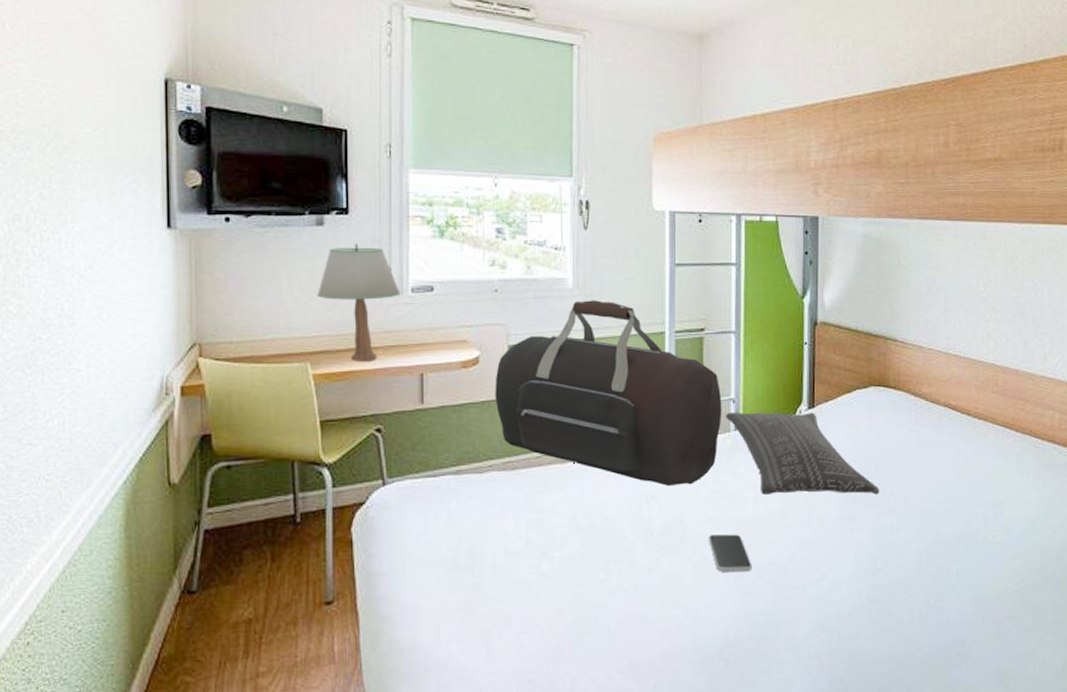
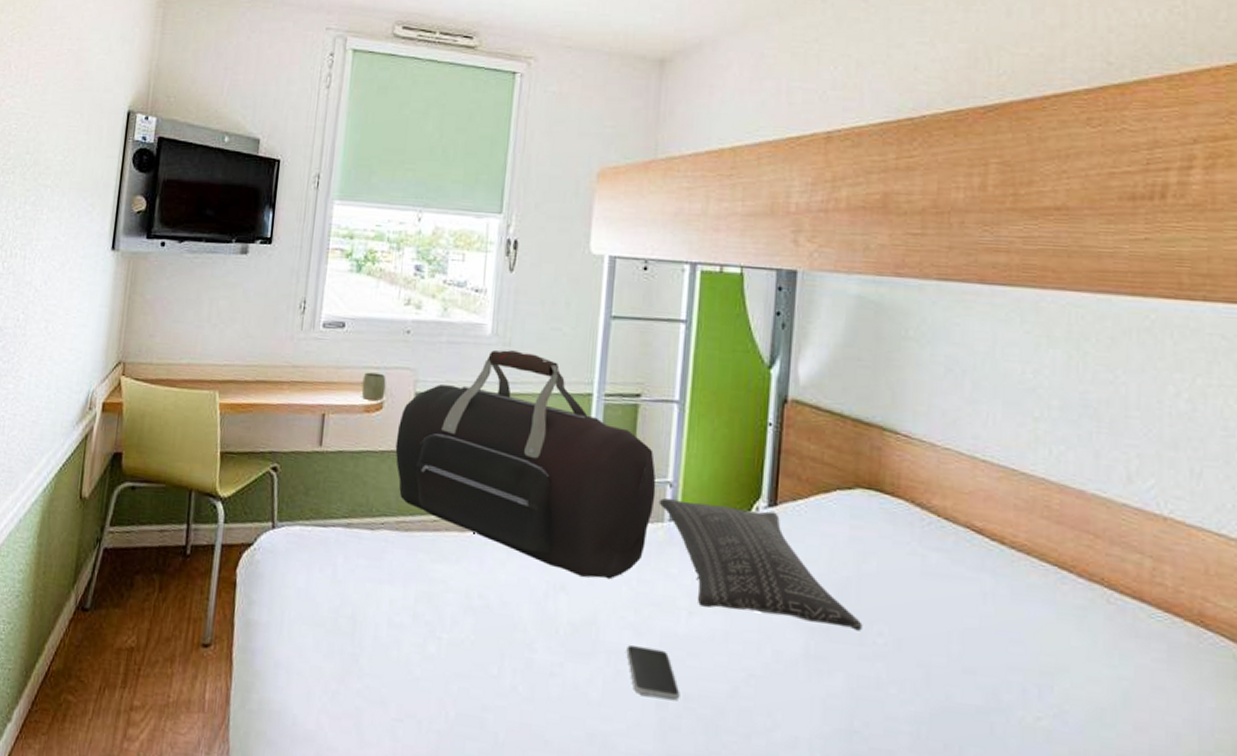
table lamp: present [316,243,402,361] -> none [232,273,313,396]
mug: none [456,331,480,356] -> present [361,372,387,401]

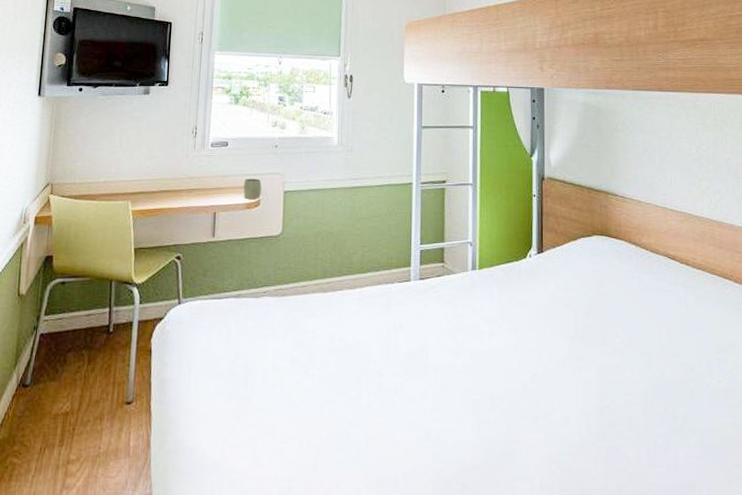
duffel bag: present [395,350,656,580] -> none [271,155,461,317]
mobile phone: present [626,645,680,700] -> none [448,364,488,400]
pillow: present [658,498,863,631] -> none [463,254,605,335]

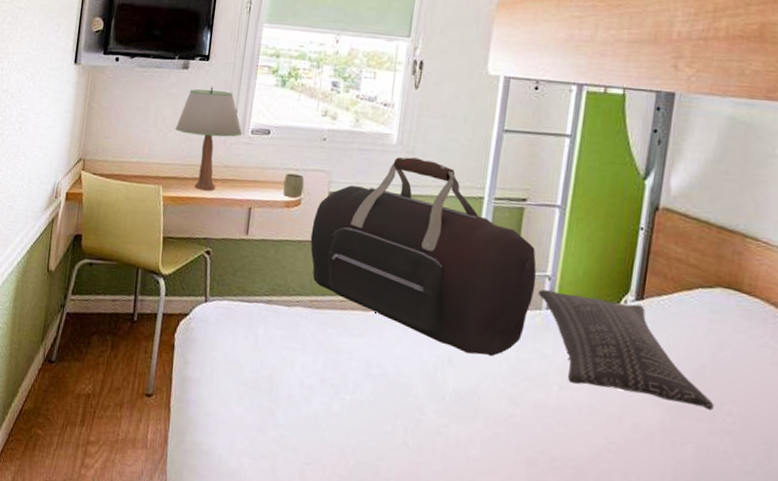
table lamp: none [139,107,203,201] -> present [174,86,243,191]
duffel bag: none [271,155,461,317] -> present [310,157,537,357]
pillow: none [463,254,605,335] -> present [537,289,714,410]

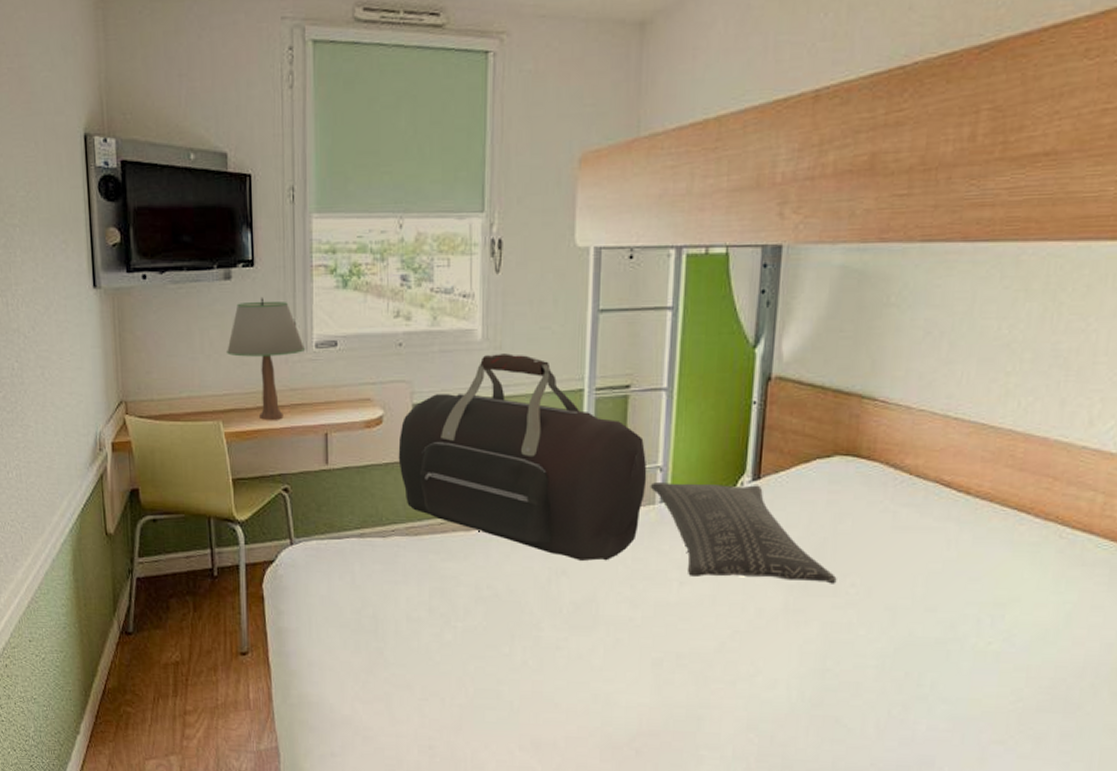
mug: present [283,173,305,198] -> none [360,388,383,415]

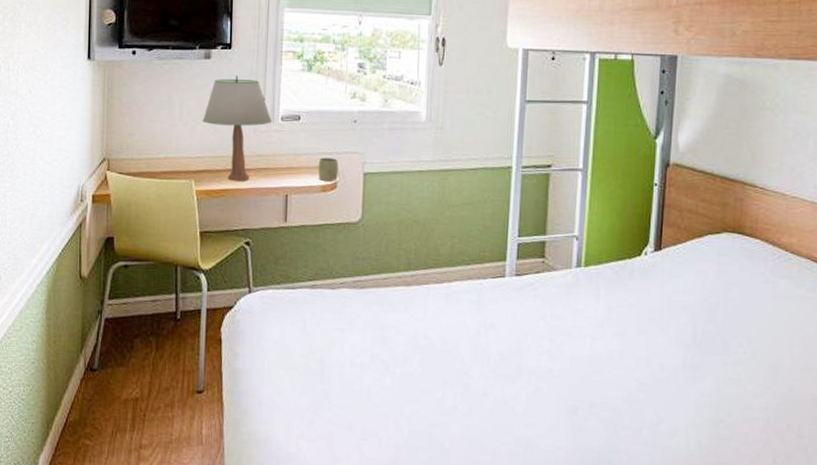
mug: none [360,388,383,415] -> present [318,157,339,181]
duffel bag: present [398,353,647,561] -> none [349,133,565,317]
pillow: present [650,482,837,584] -> none [567,249,727,344]

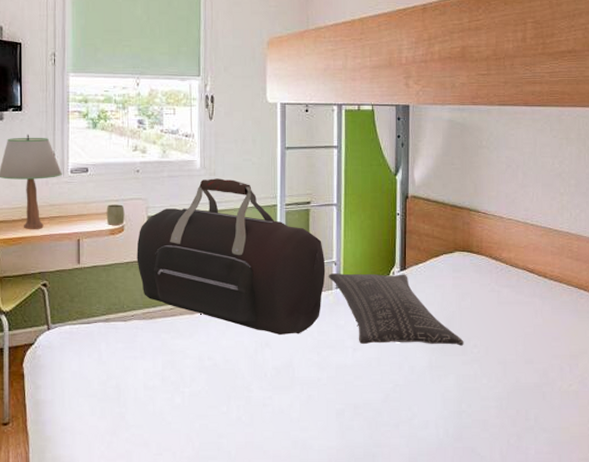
duffel bag: none [349,133,565,317] -> present [136,178,326,335]
pillow: none [567,249,727,344] -> present [328,273,464,346]

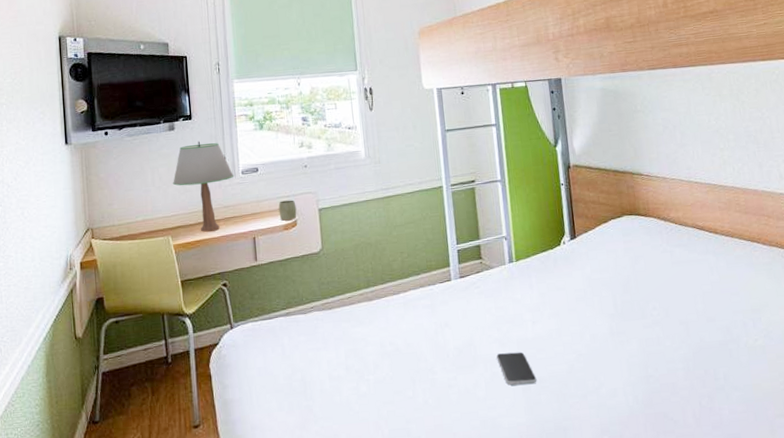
duffel bag: present [136,178,326,335] -> none [310,165,497,314]
mobile phone: none [314,377,352,409] -> present [496,352,537,386]
pillow: present [328,273,464,346] -> none [500,242,643,316]

